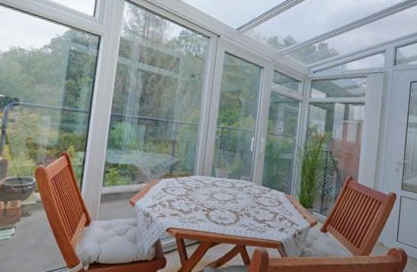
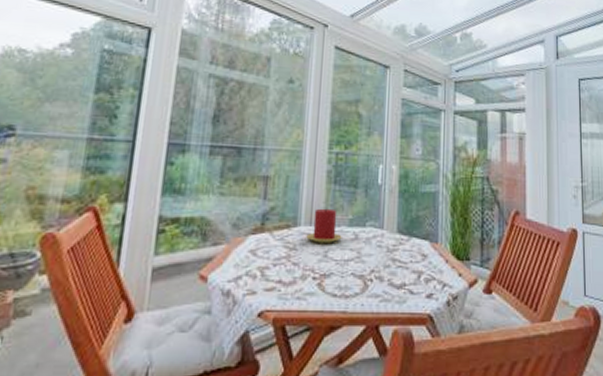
candle: none [199,164,224,189] -> present [306,208,342,243]

